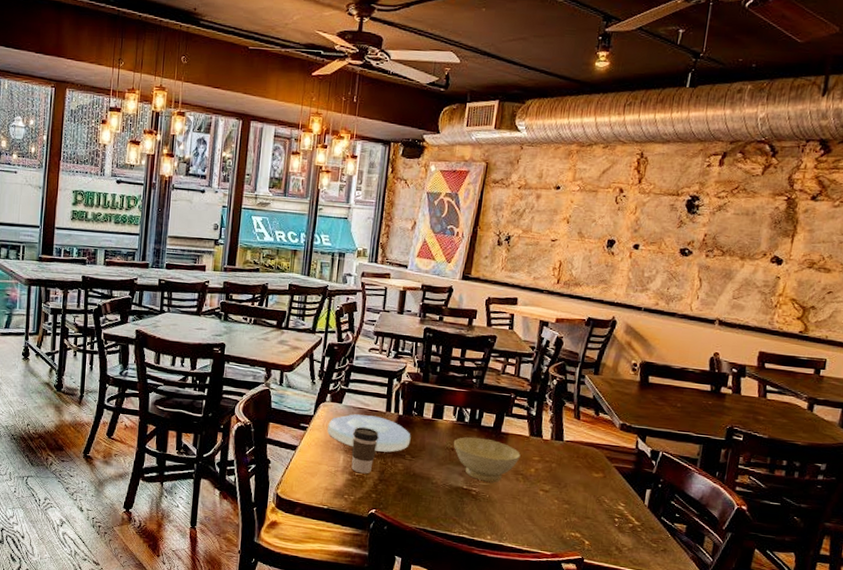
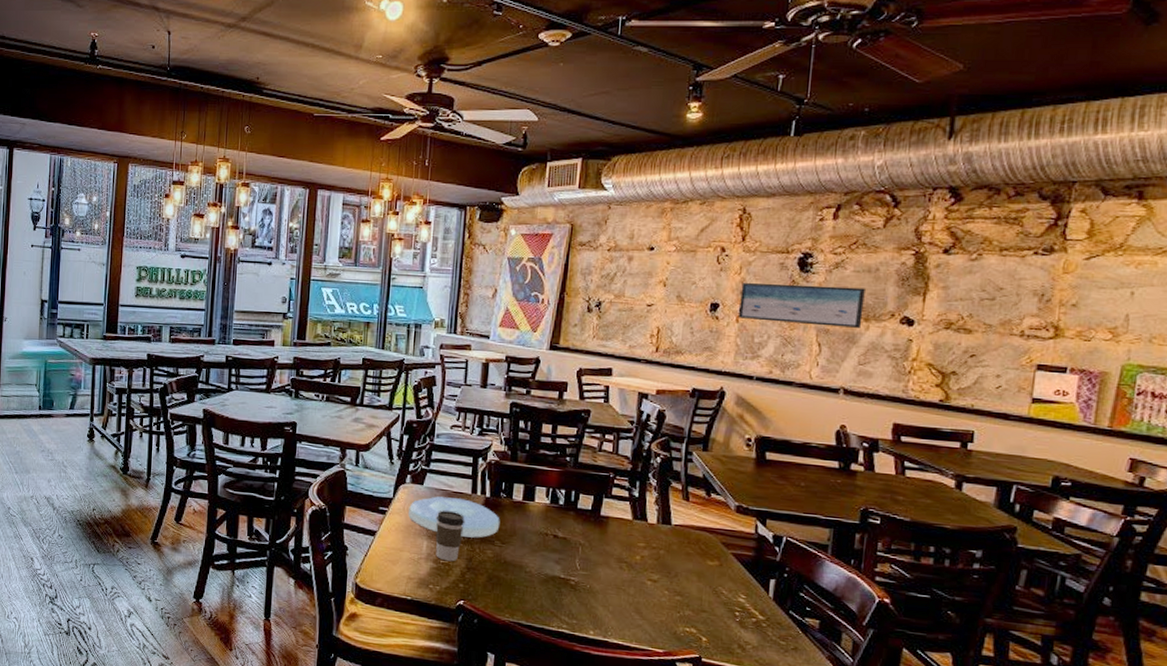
bowl: present [453,437,521,482] -> none [547,521,624,571]
wall art: none [632,221,743,266] -> present [739,282,865,328]

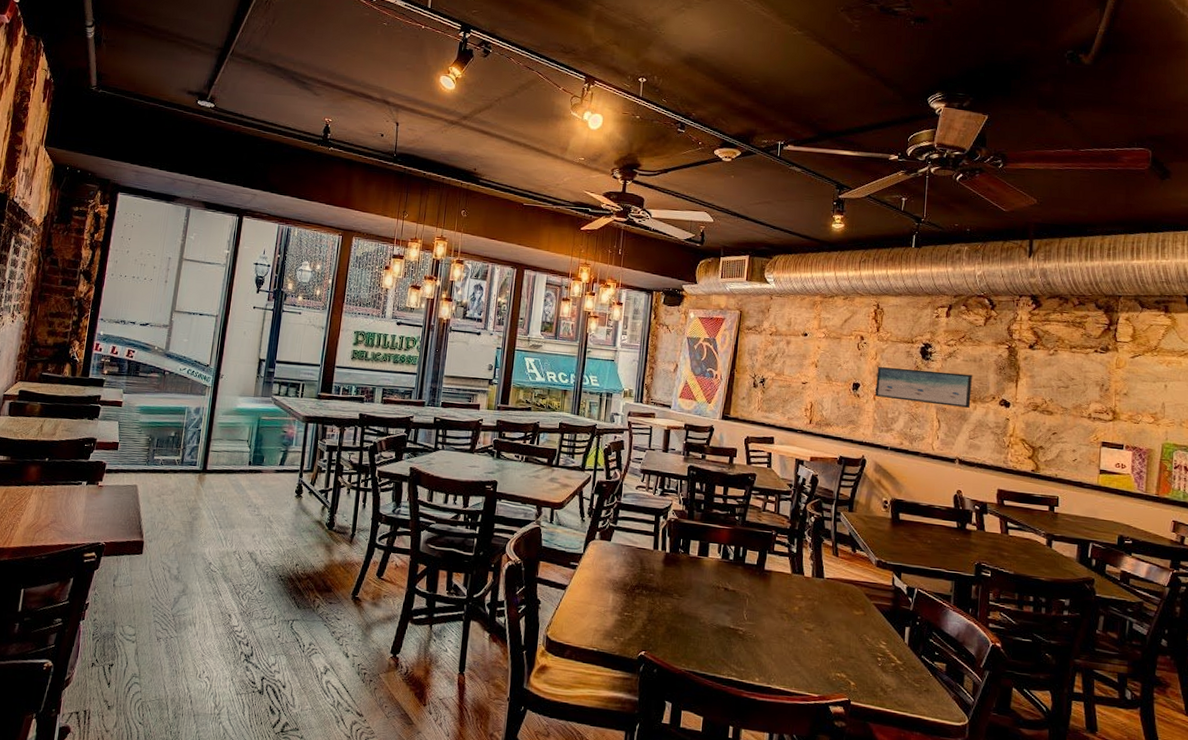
plate: present [407,496,500,538] -> none [596,552,678,591]
coffee cup: present [435,510,465,562] -> none [620,565,647,614]

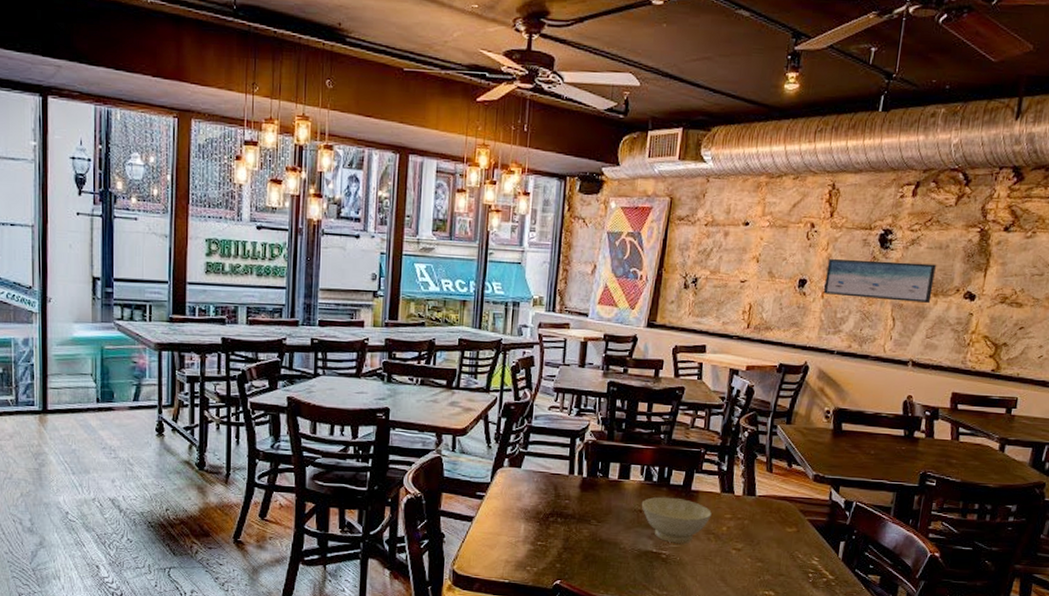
bowl: none [719,575,784,621] -> present [641,497,712,544]

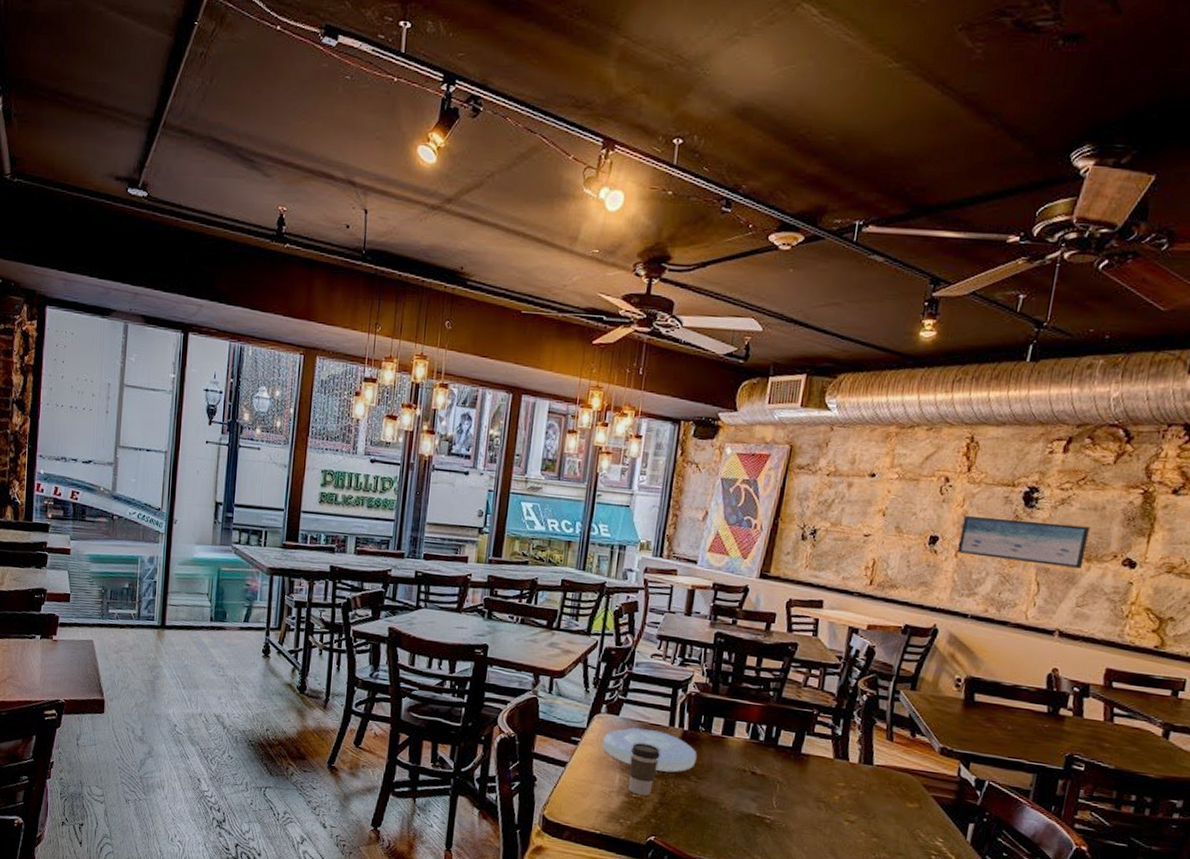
plate: none [505,479,596,518] -> present [601,727,697,773]
coffee cup: none [533,492,562,543] -> present [628,742,660,796]
bowl: present [641,497,712,544] -> none [745,757,823,810]

